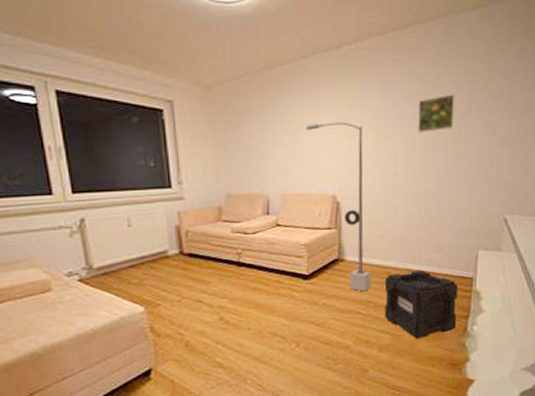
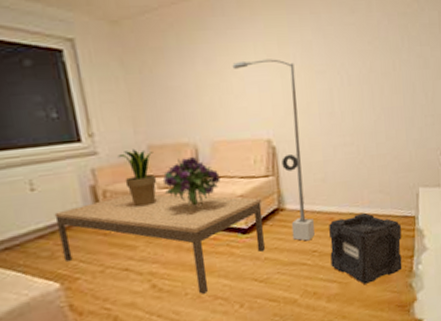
coffee table: none [145,235,324,332] -> present [54,193,265,295]
potted plant: none [200,196,232,248] -> present [118,149,157,207]
bouquet: none [236,206,287,253] -> present [162,156,221,209]
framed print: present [418,94,455,133] -> none [350,26,387,68]

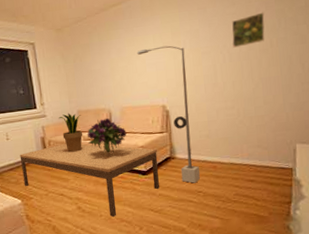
speaker: present [329,212,402,284] -> none [212,163,280,222]
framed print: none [350,26,387,68] -> present [232,12,265,48]

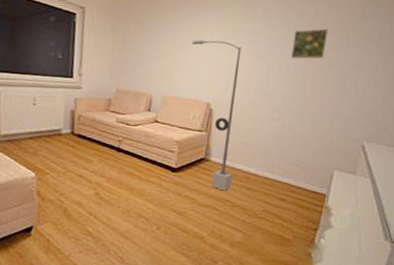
coffee table: present [19,143,159,218] -> none [42,121,192,211]
potted plant: present [58,113,83,153] -> none [94,90,120,134]
bouquet: present [86,117,127,155] -> none [120,103,164,144]

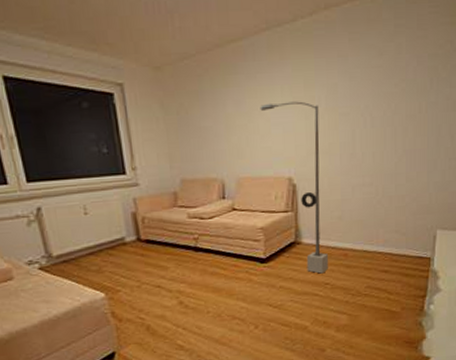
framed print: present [291,28,329,59] -> none [376,68,415,110]

